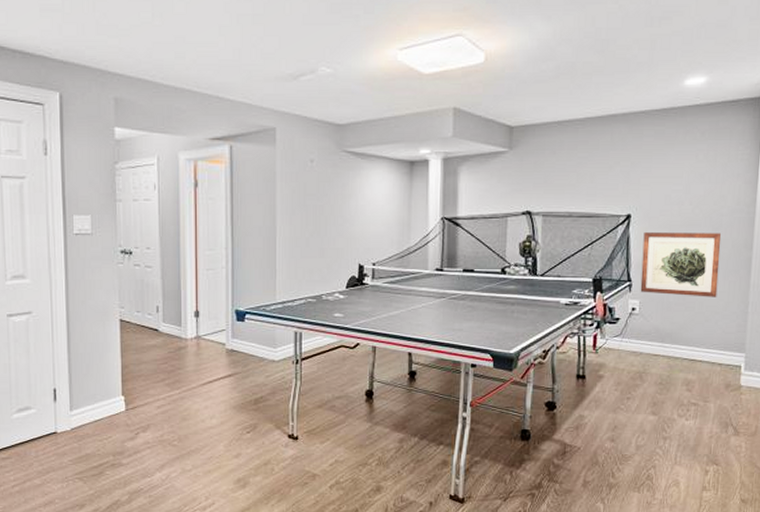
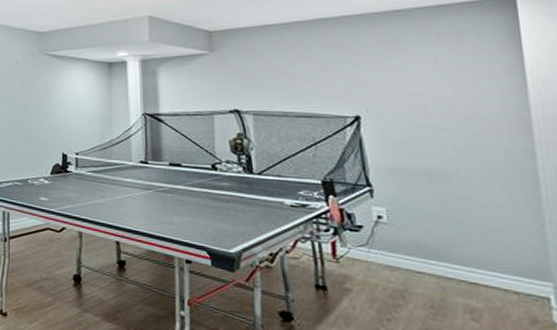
wall art: present [640,232,722,297] -> none [380,135,495,212]

